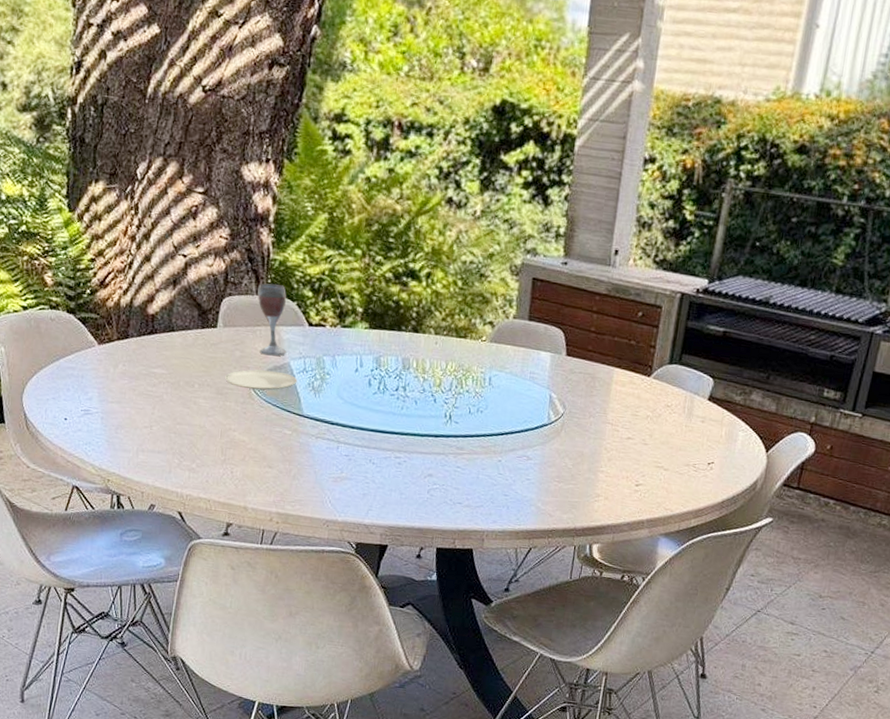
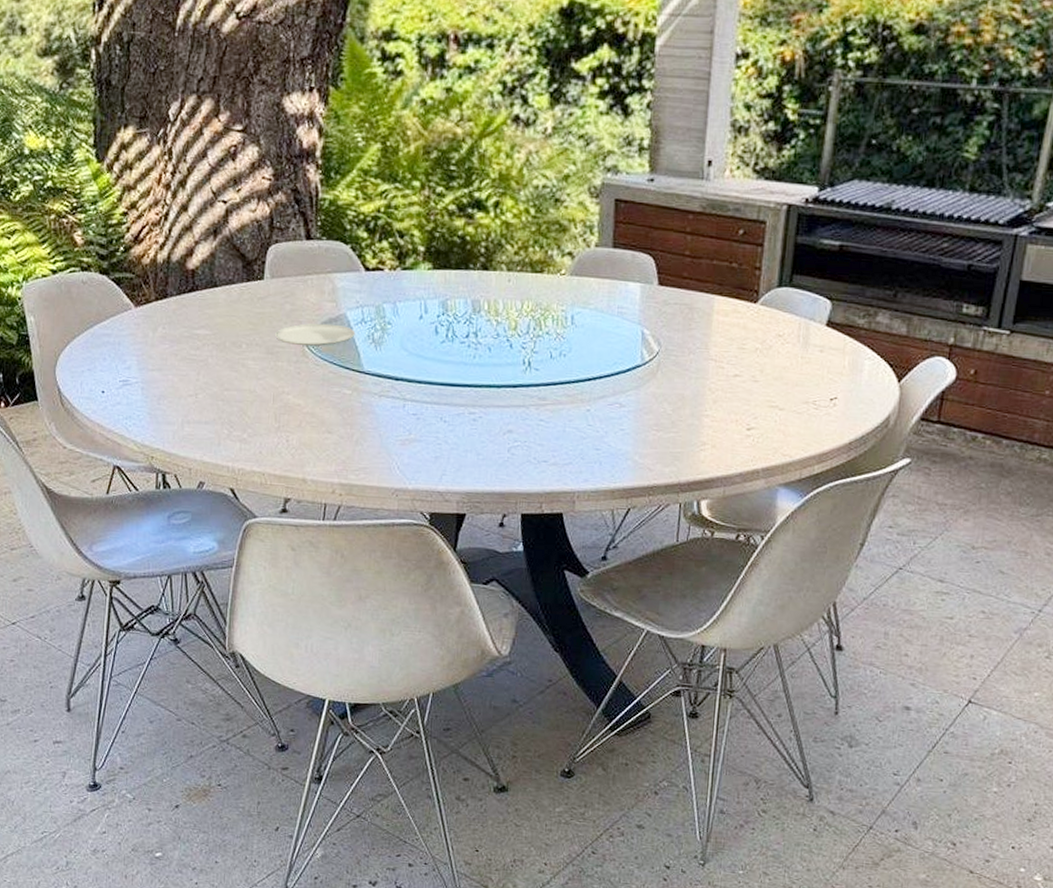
cup: present [257,283,287,356] -> none [307,225,342,307]

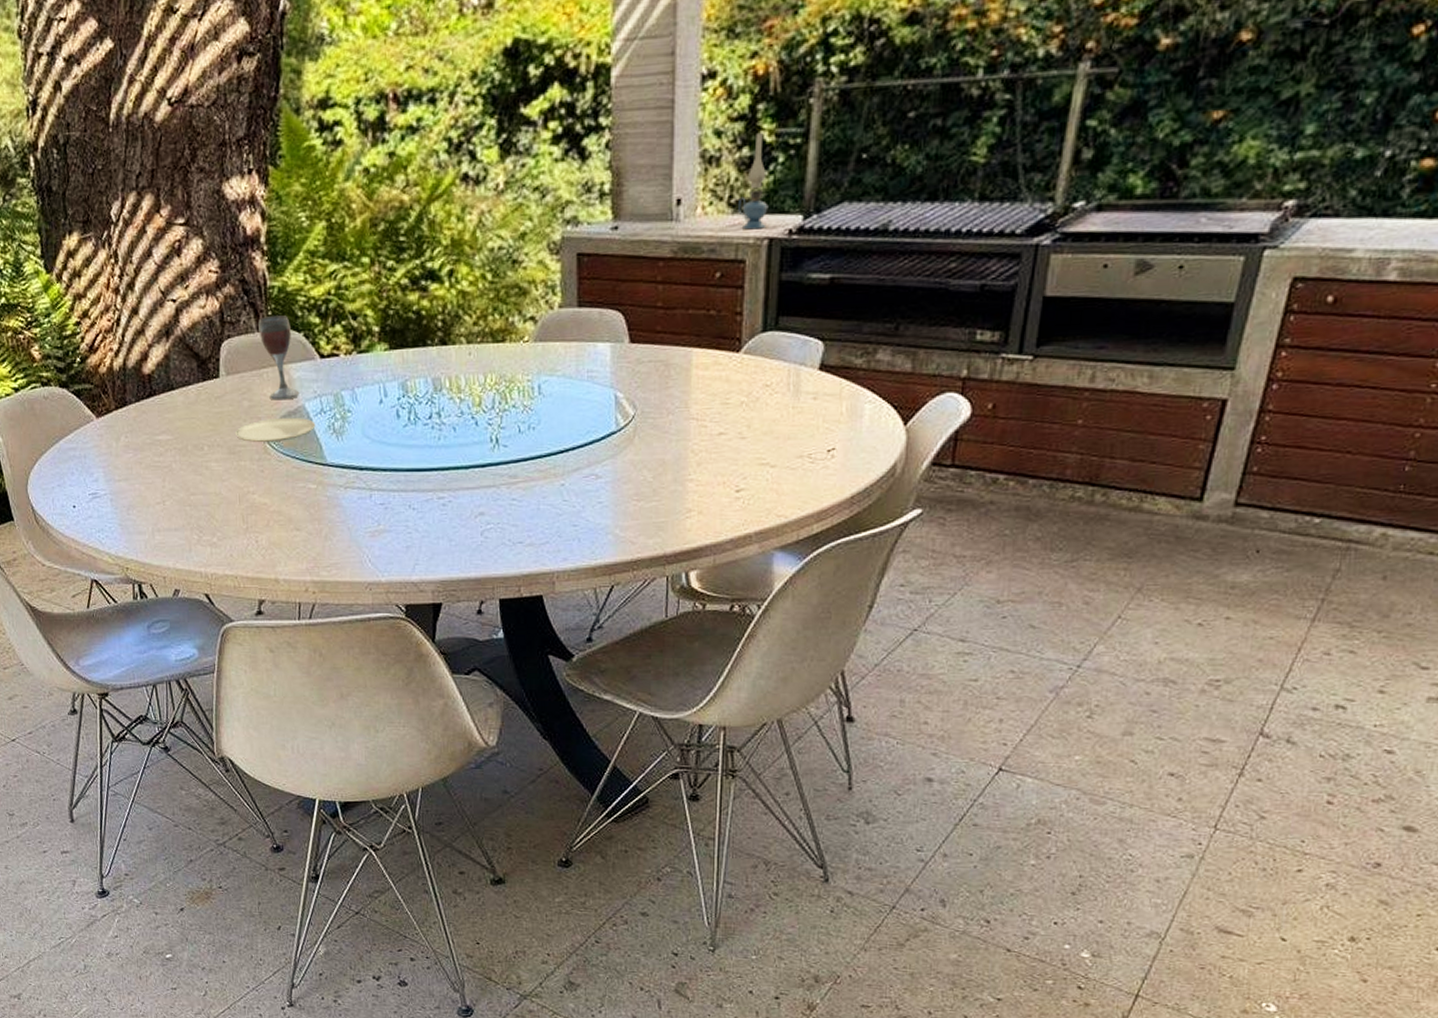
cup: none [307,225,342,307] -> present [258,314,300,401]
oil lamp: none [762,110,789,196] -> present [738,132,769,230]

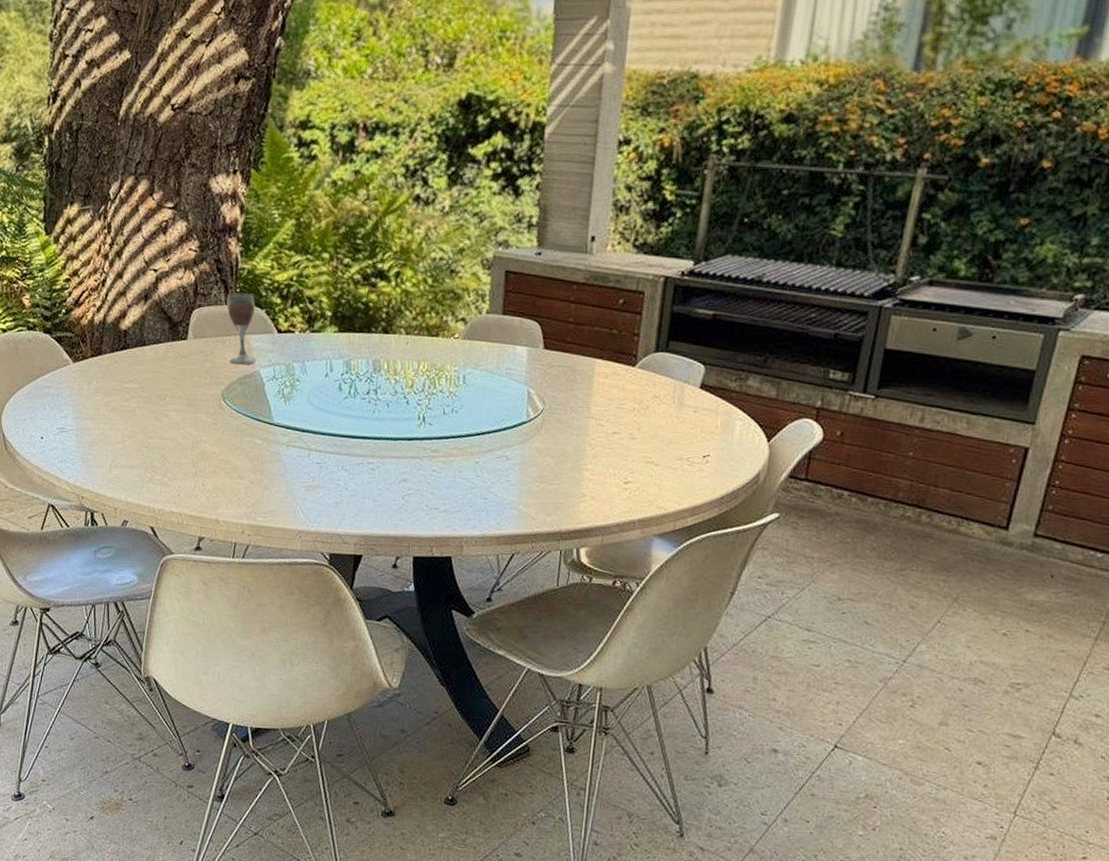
plate: present [236,417,316,443] -> none [196,379,267,400]
oil lamp: present [738,132,769,230] -> none [641,191,666,269]

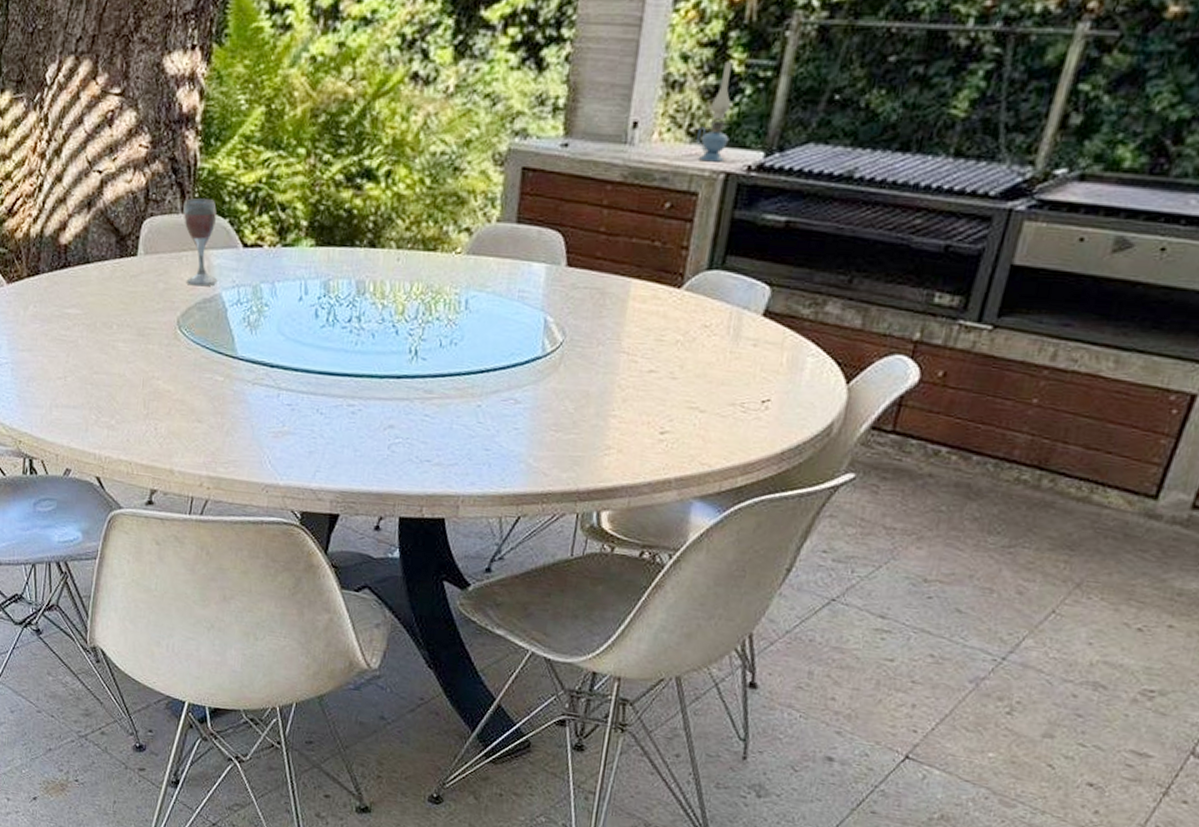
oil lamp: none [641,191,666,269] -> present [696,61,732,162]

